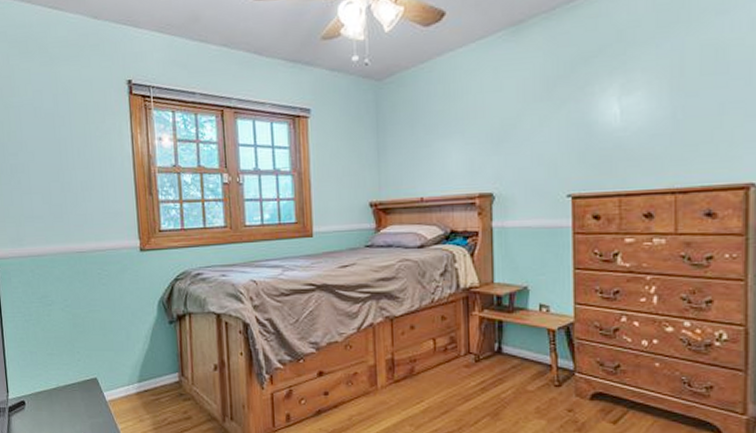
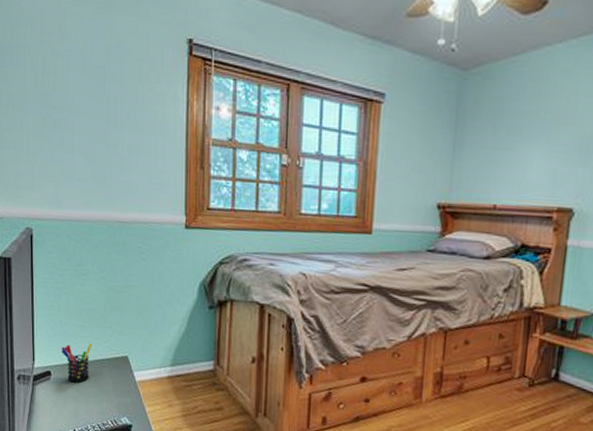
pen holder: none [33,369,62,409] -> present [60,343,92,383]

